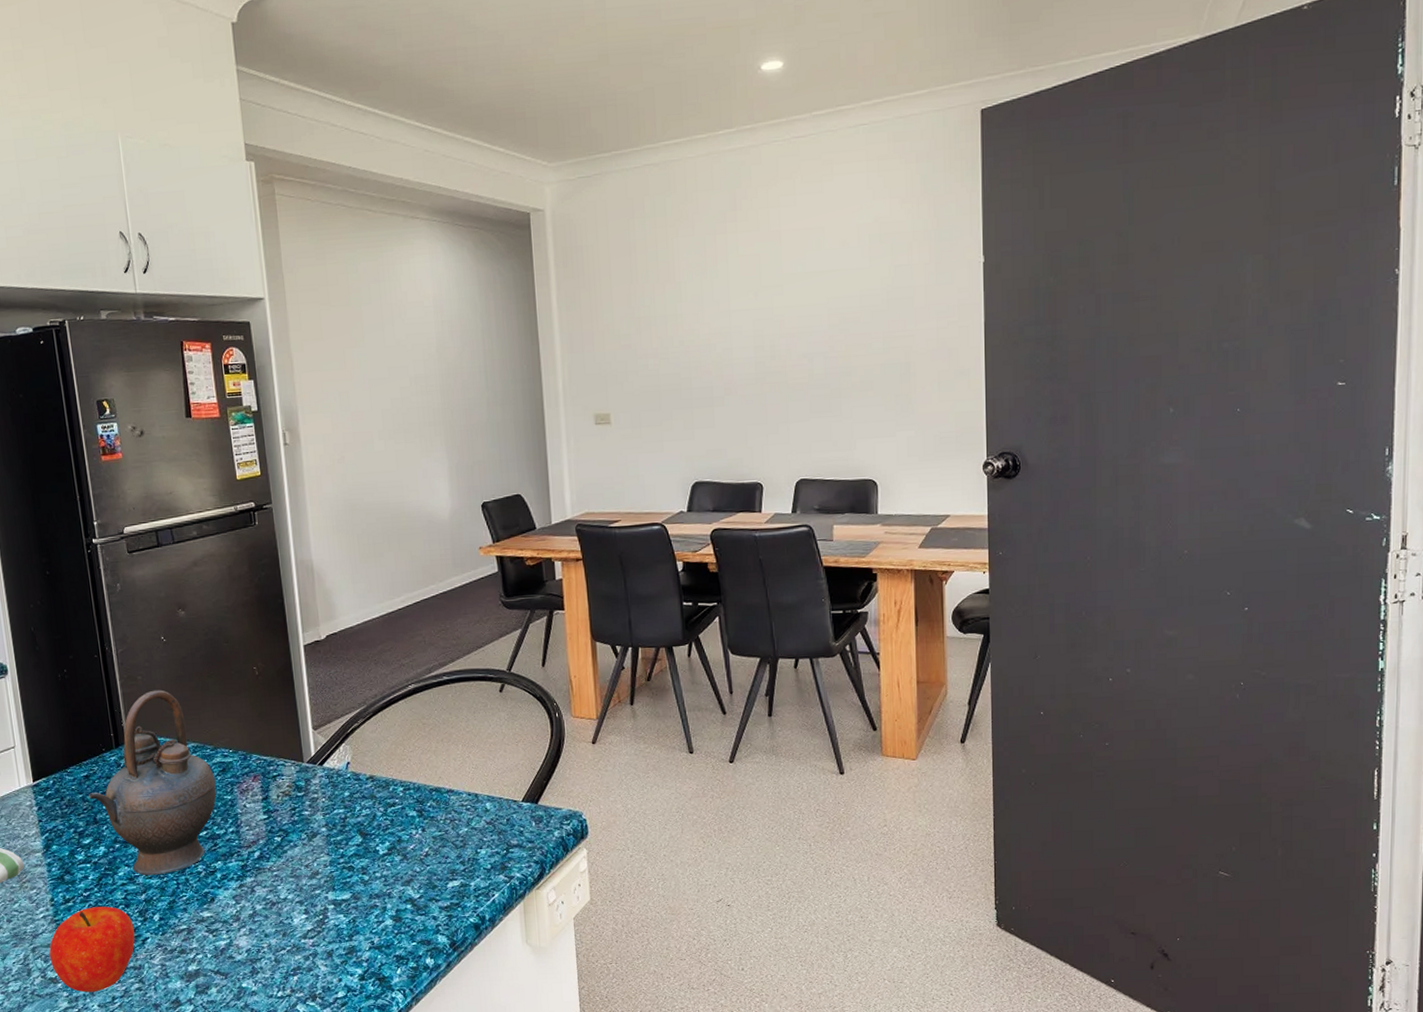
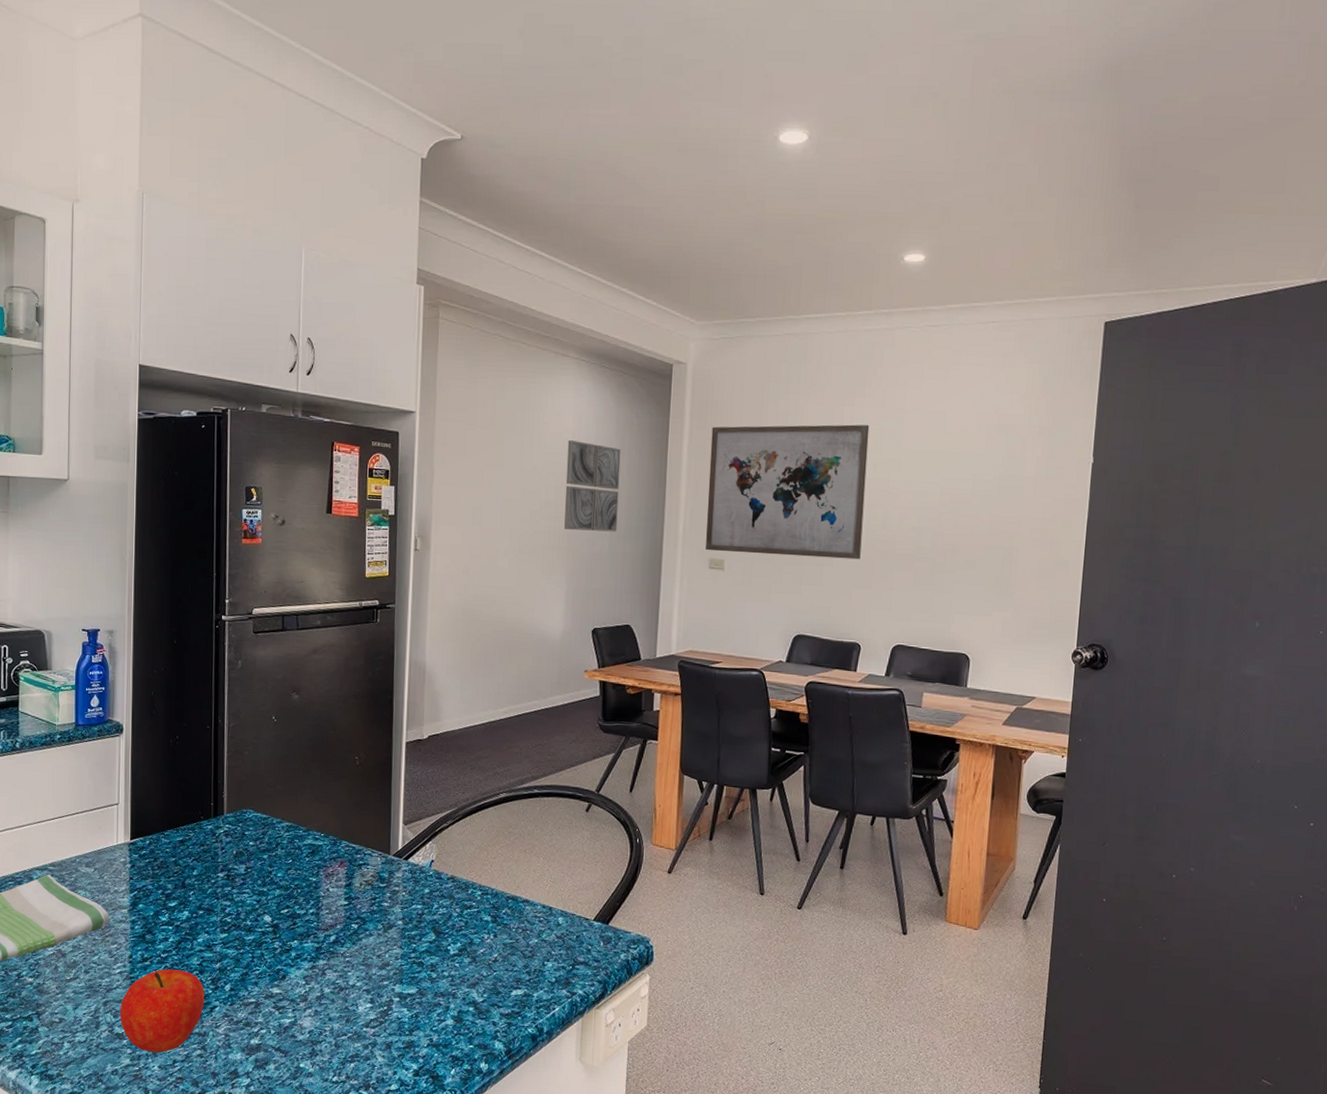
teapot: present [88,690,217,876] -> none [180,766,304,947]
wall art: none [429,307,494,403] -> present [564,440,621,532]
wall art: none [579,252,752,406] -> present [705,424,870,560]

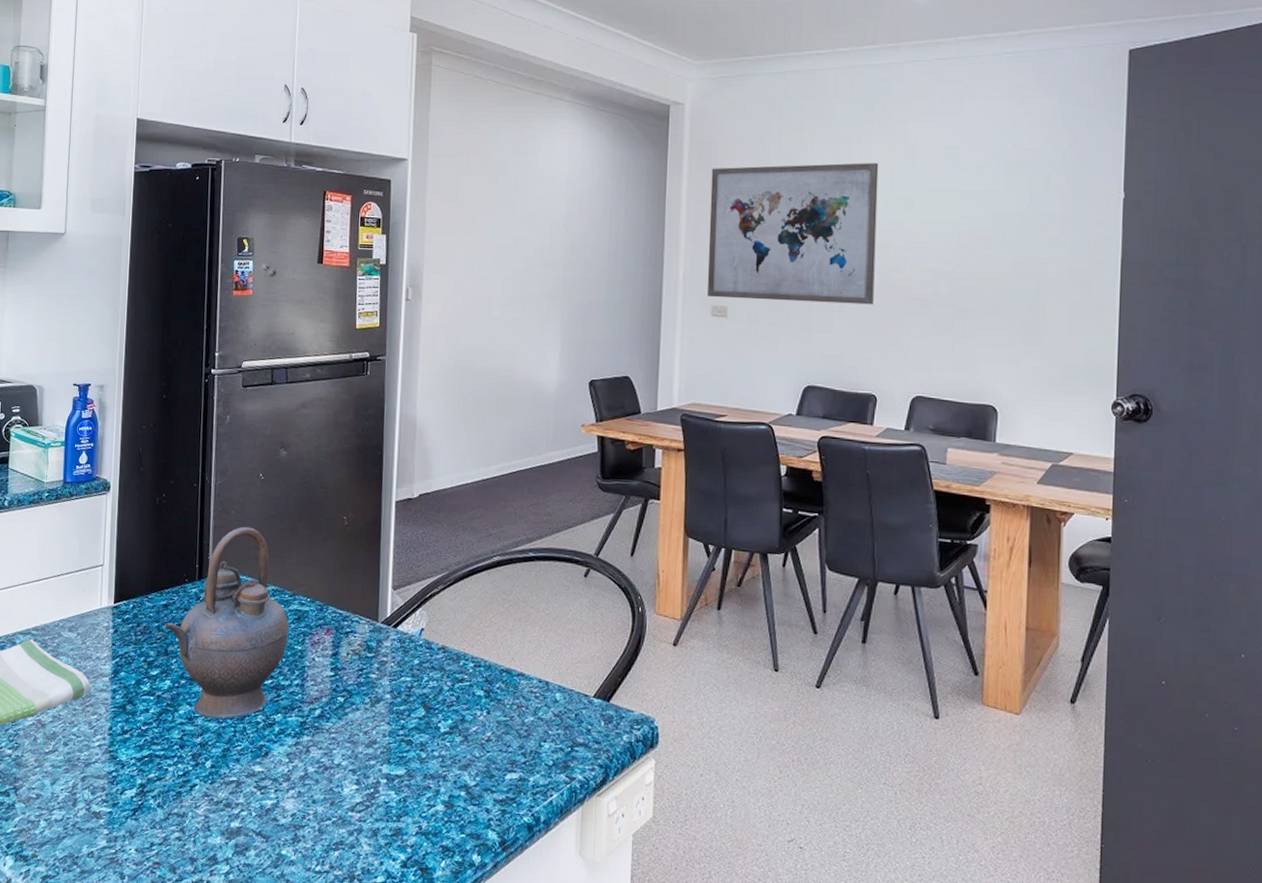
fruit: present [119,969,205,1053] -> none [97,742,185,835]
teapot: none [180,766,304,947] -> present [163,526,290,720]
wall art: present [564,440,621,532] -> none [559,185,618,279]

